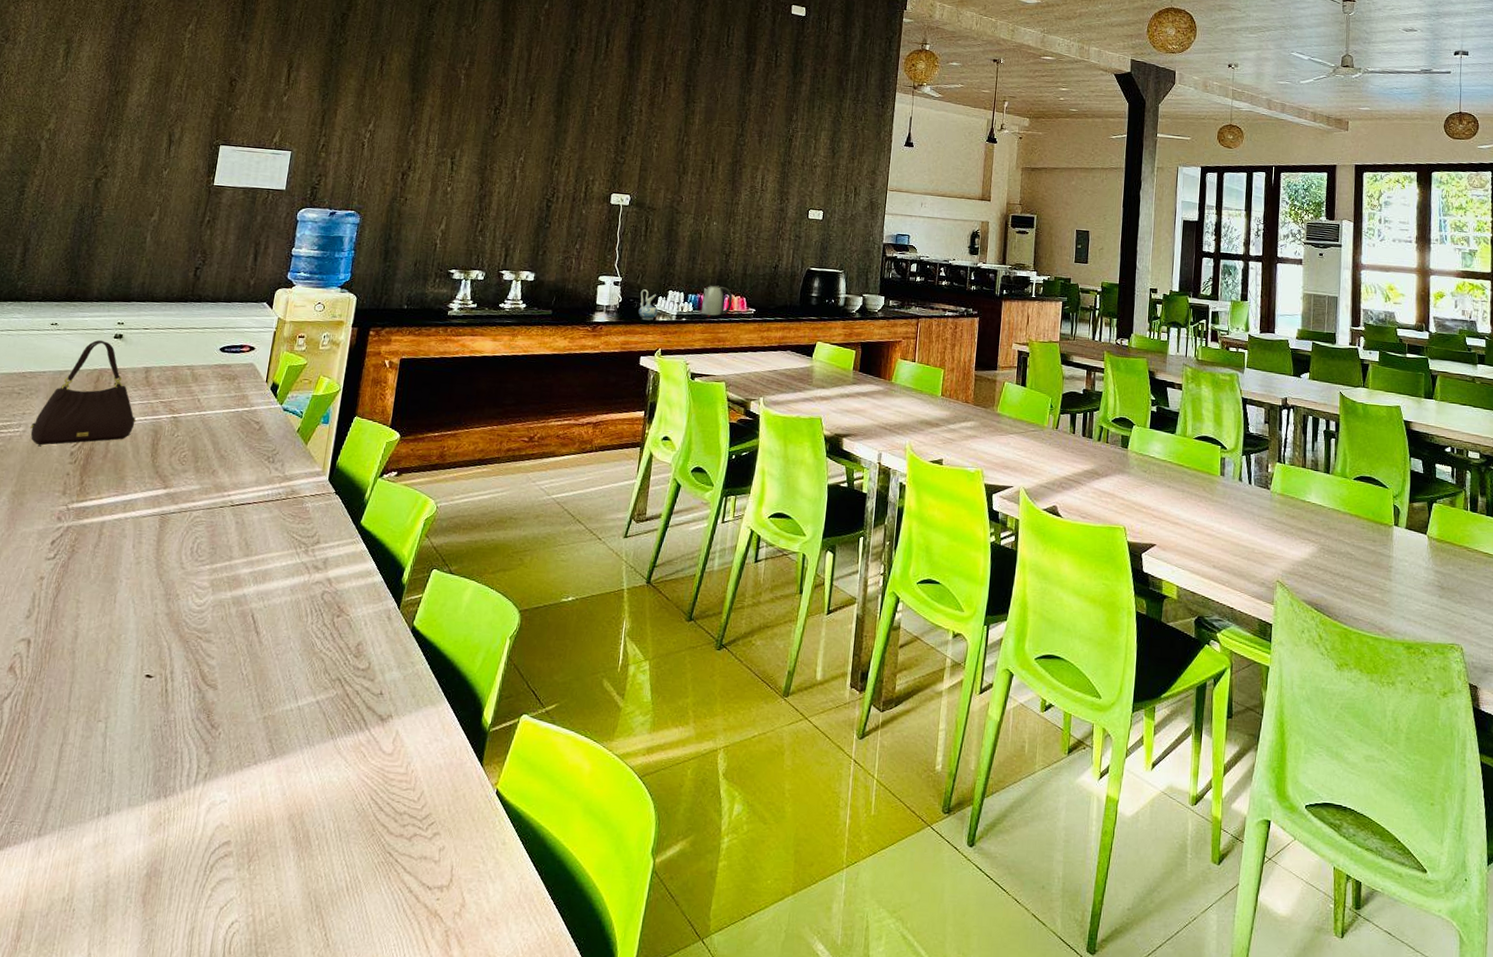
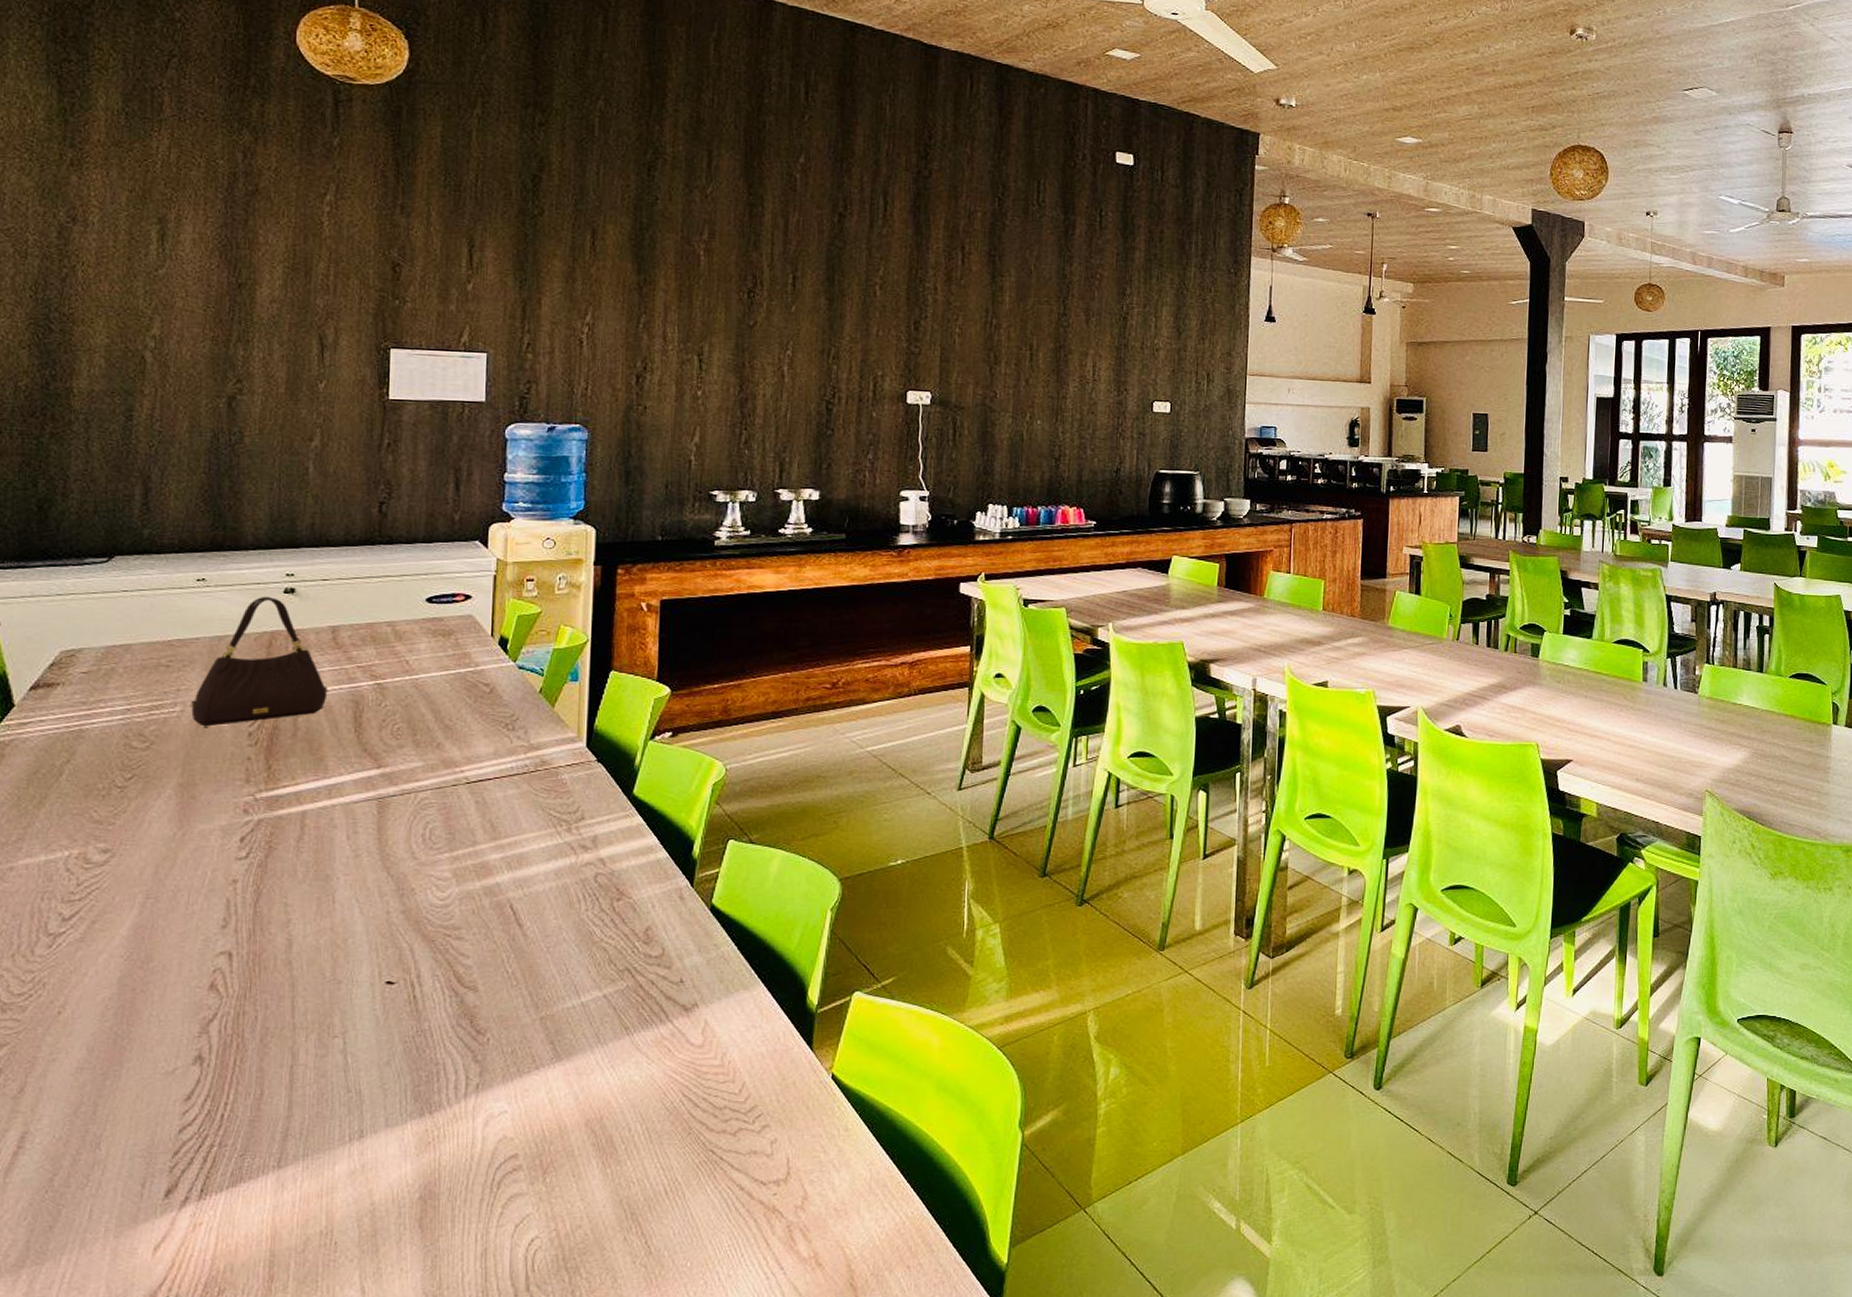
ceramic pitcher: present [638,289,658,321] -> none [953,504,977,540]
kettle: present [700,284,733,318] -> none [1029,494,1067,534]

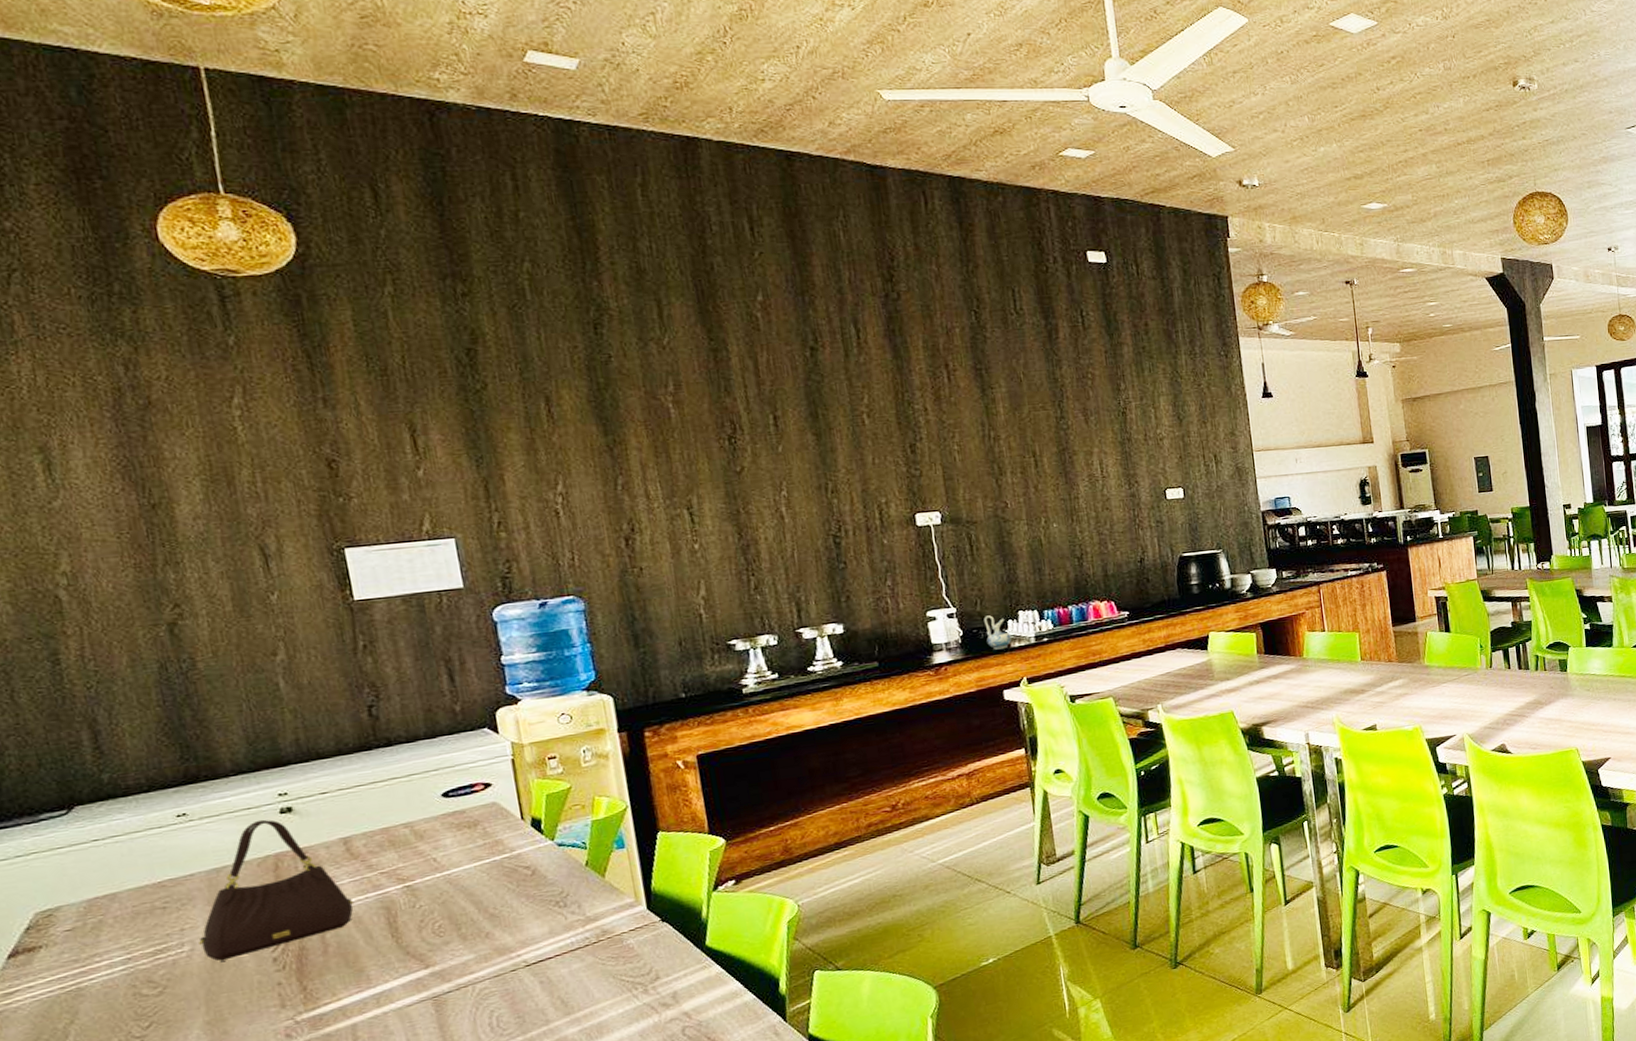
ceramic pitcher: none [953,504,977,540] -> present [984,615,1011,650]

